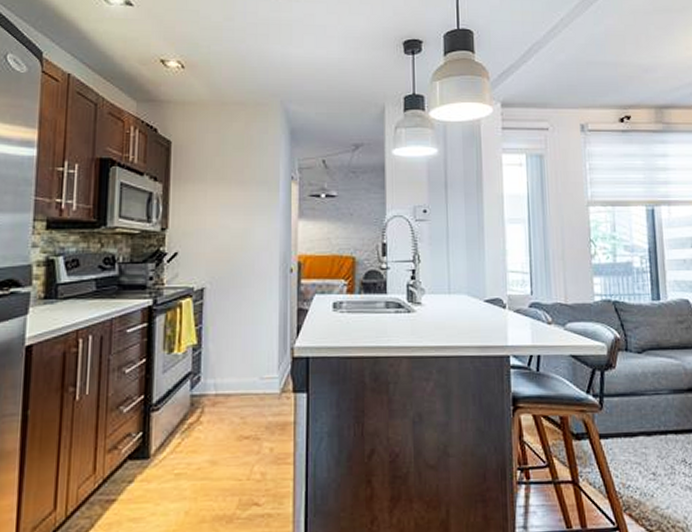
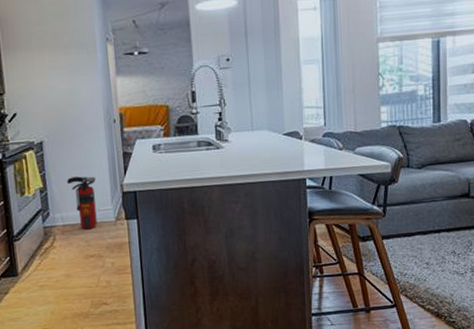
fire extinguisher: none [227,334,262,402] -> present [67,176,97,230]

